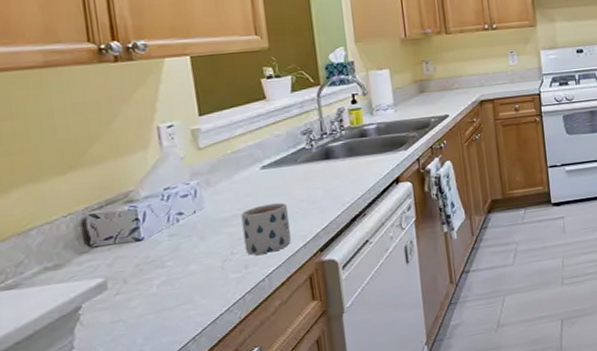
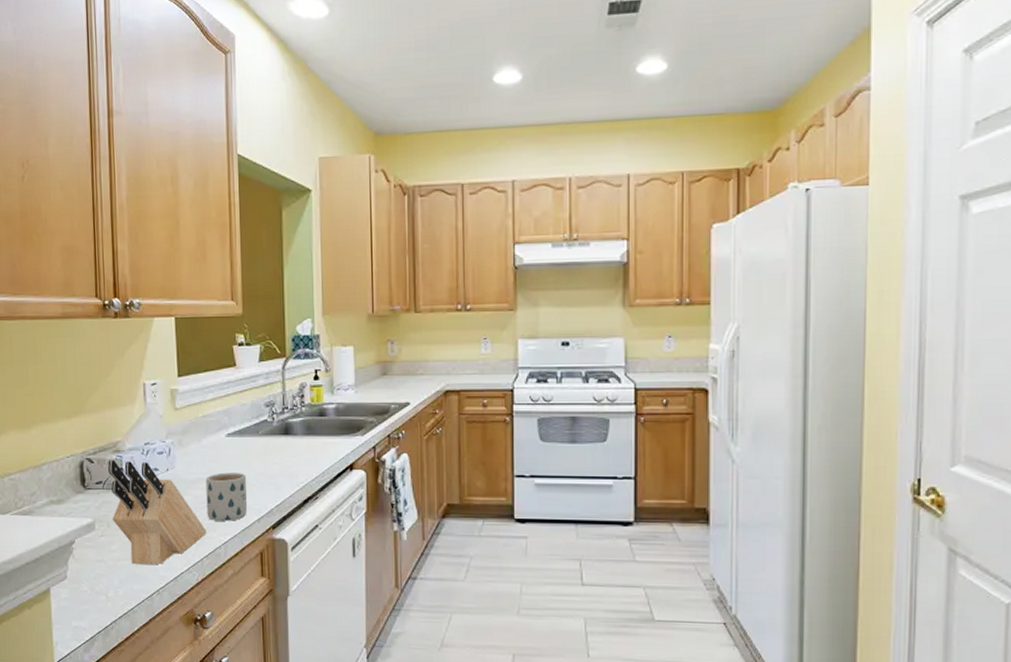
knife block: none [119,208,247,318] -> present [108,459,206,565]

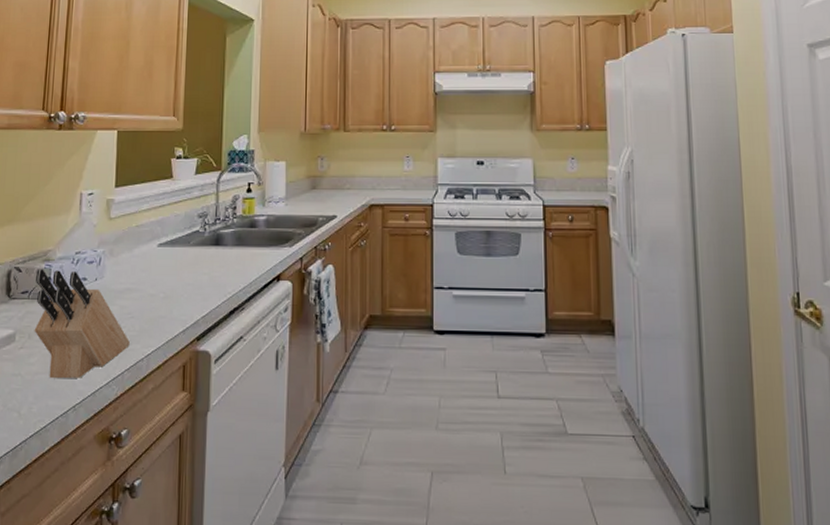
mug: present [205,473,248,521] -> none [132,283,175,332]

